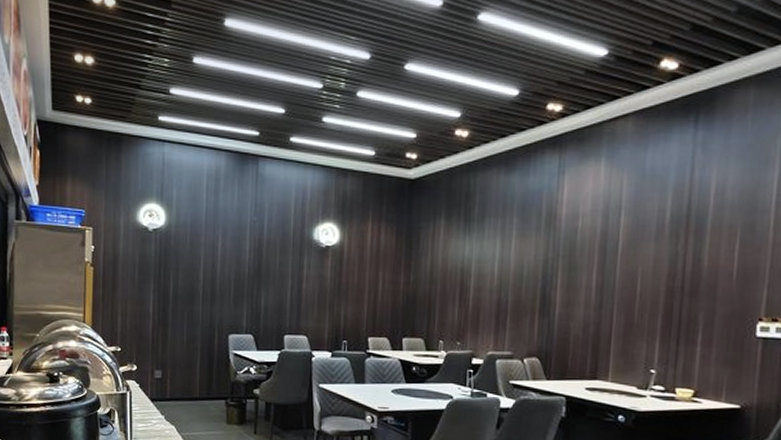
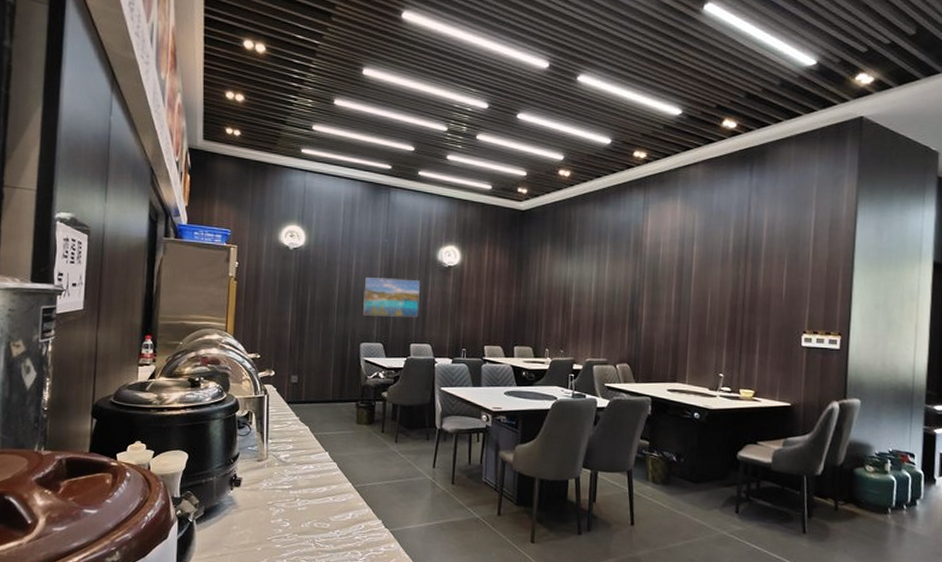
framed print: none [231,260,295,305] -> present [363,277,421,317]

